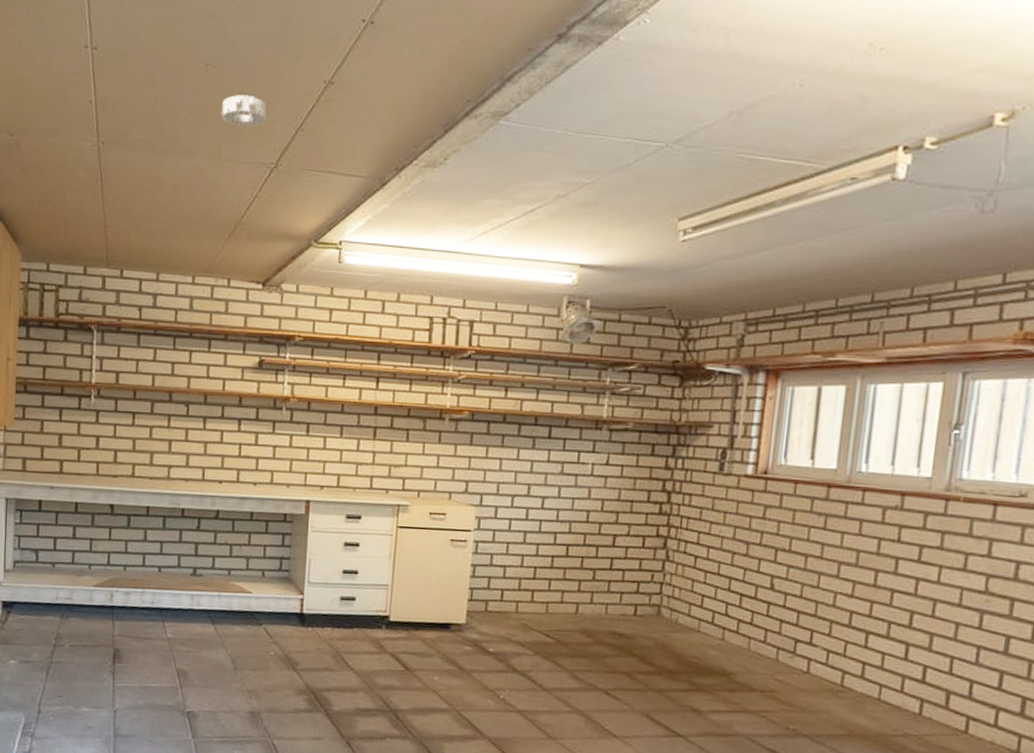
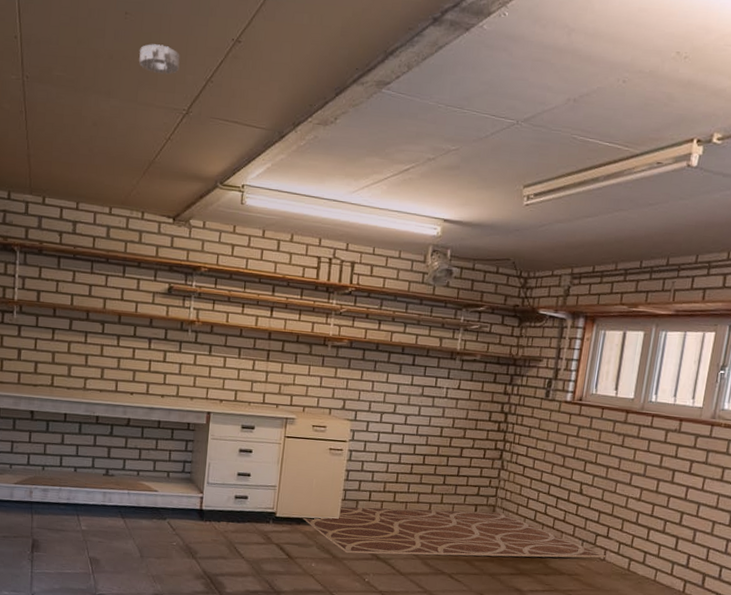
rug: none [422,608,811,671] -> present [303,506,606,558]

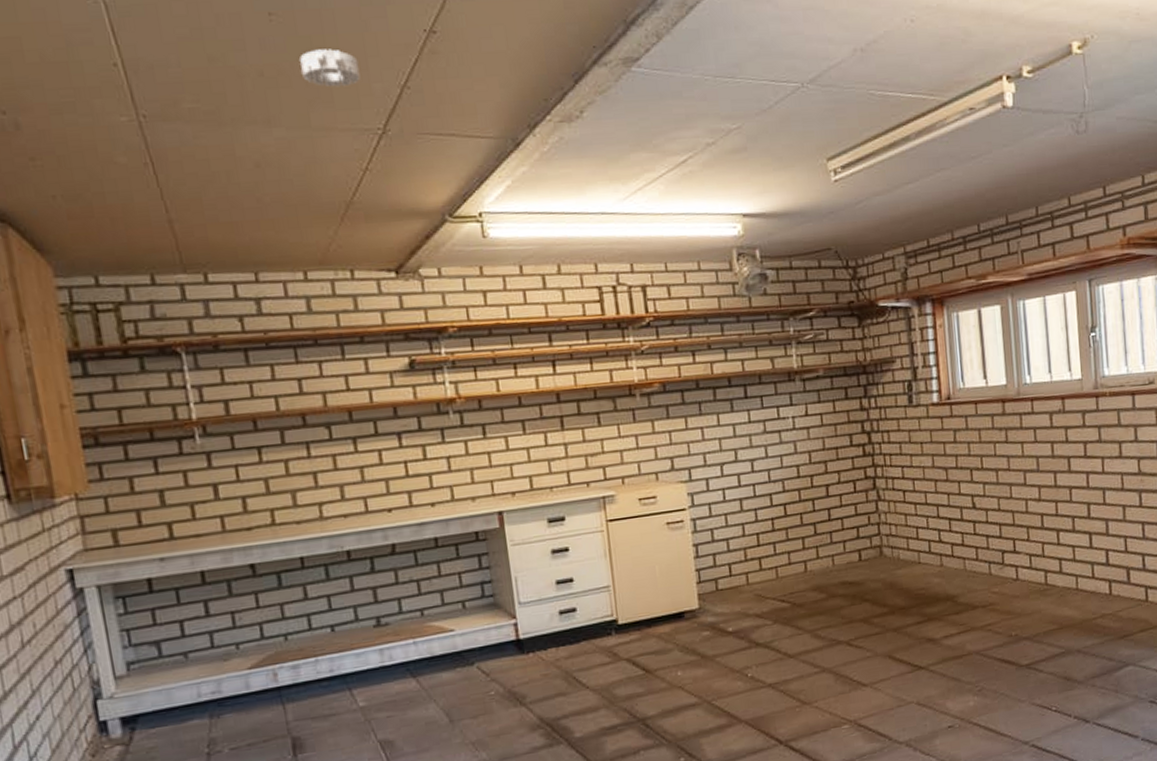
rug: present [303,506,606,558] -> none [653,551,1019,649]

